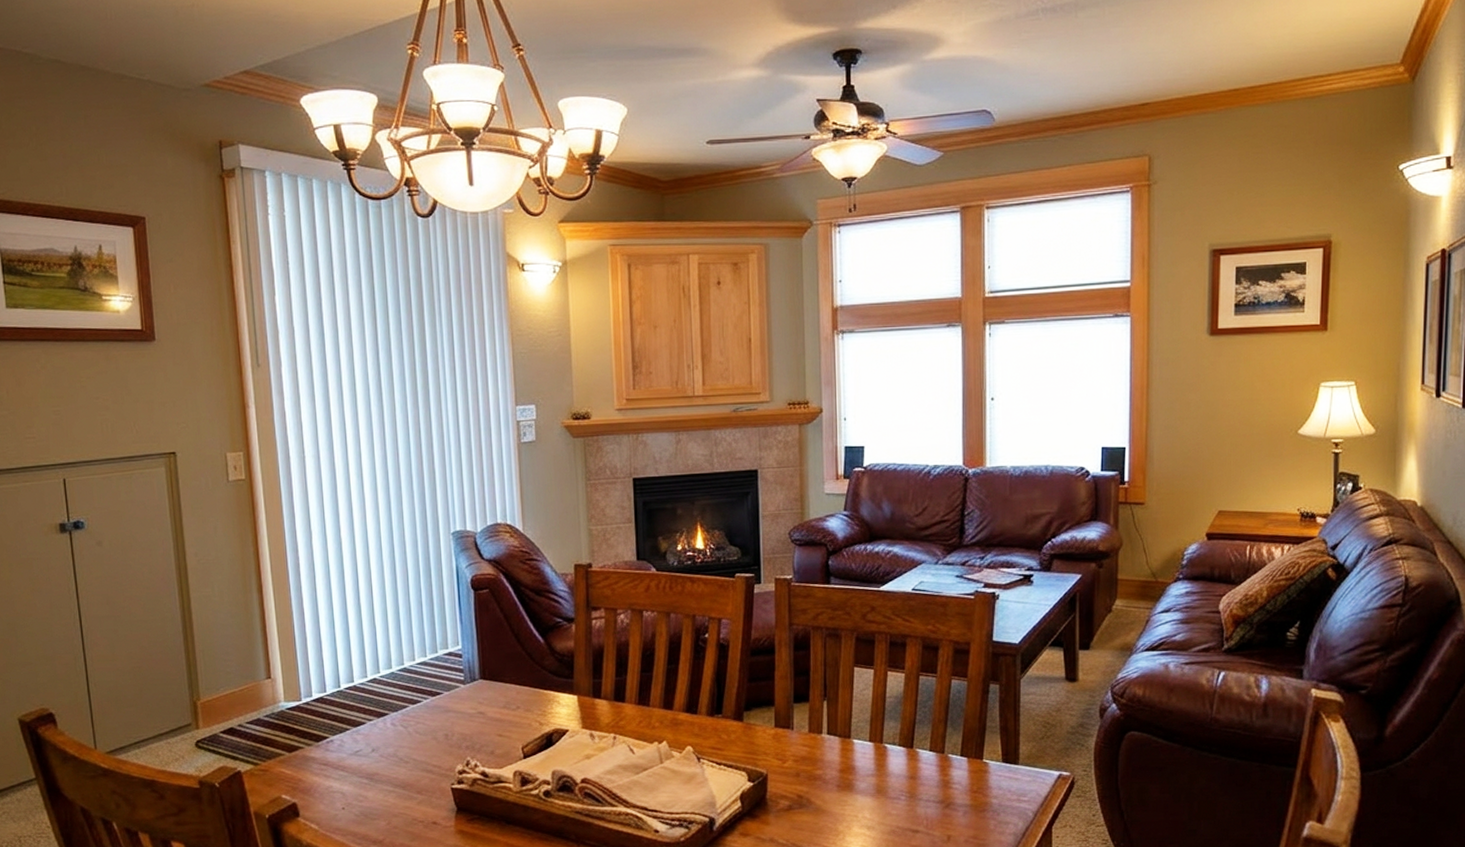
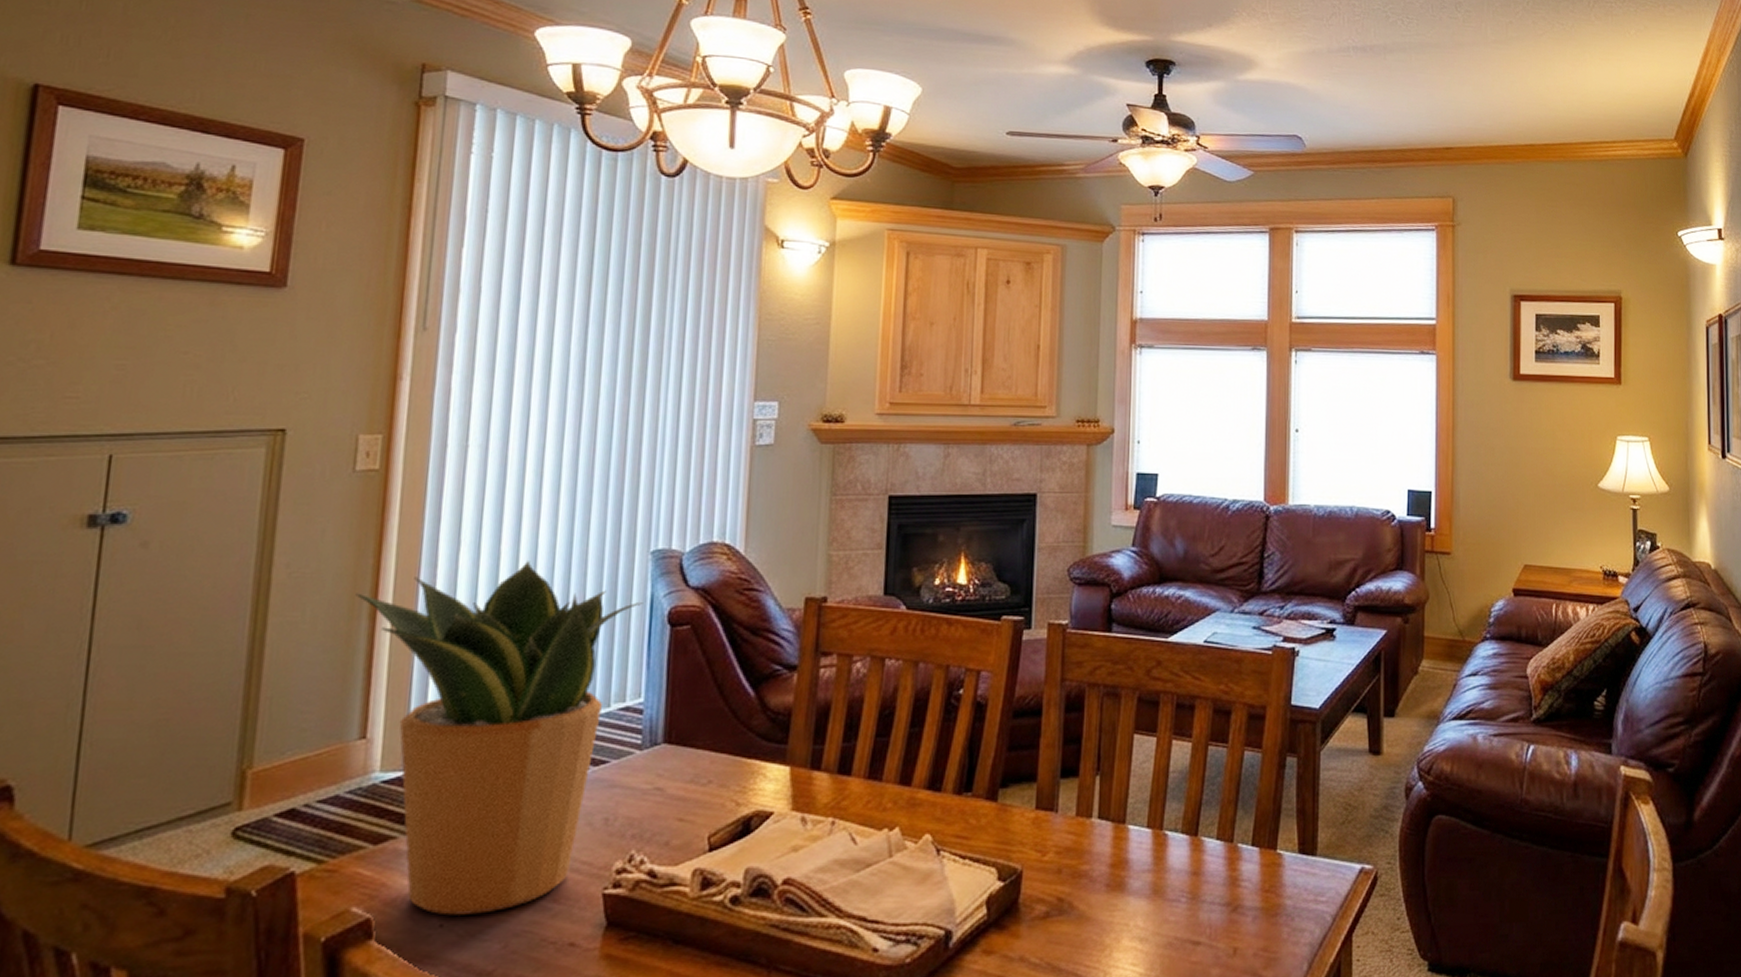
potted plant: none [245,544,451,802] -> present [355,561,643,916]

